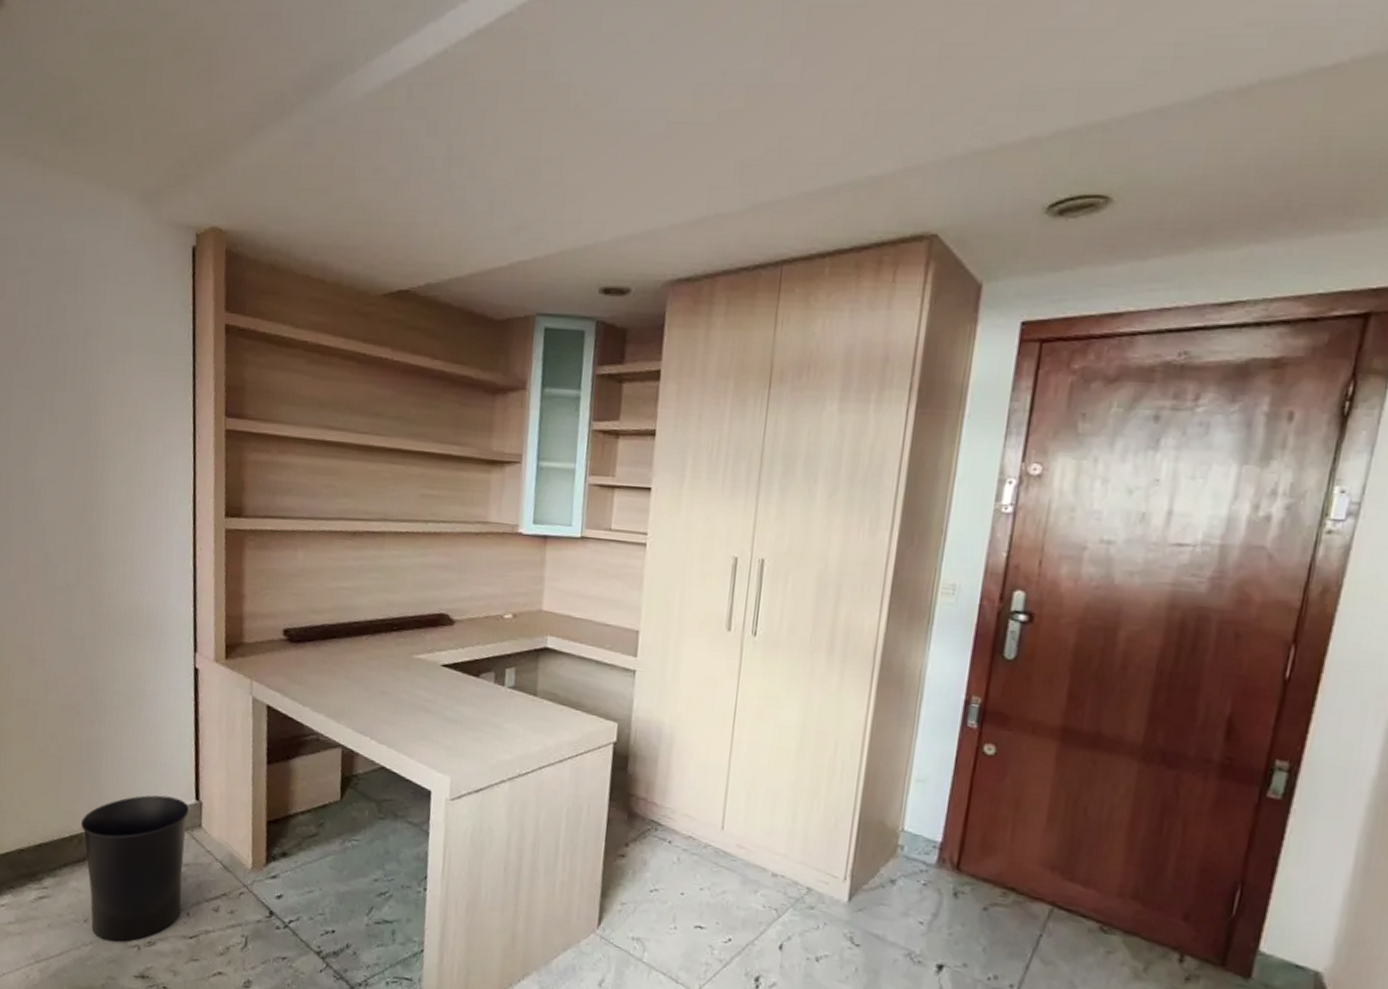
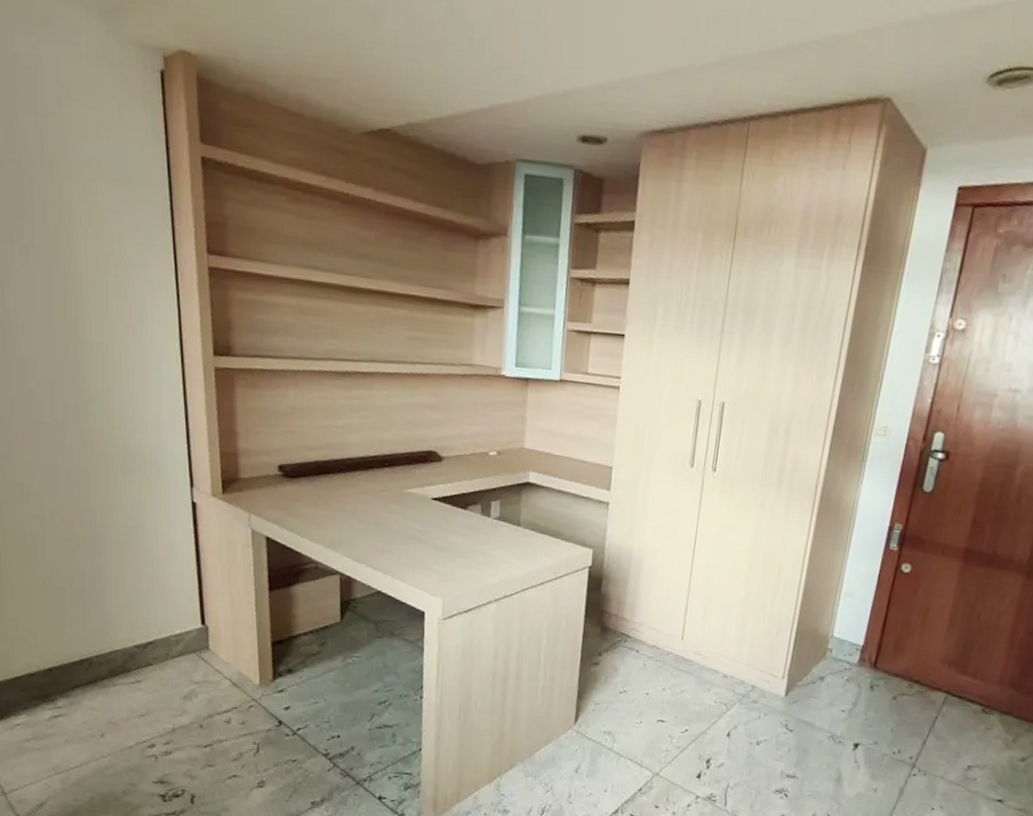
waste bin: present [81,795,189,942] -> none [90,621,196,753]

